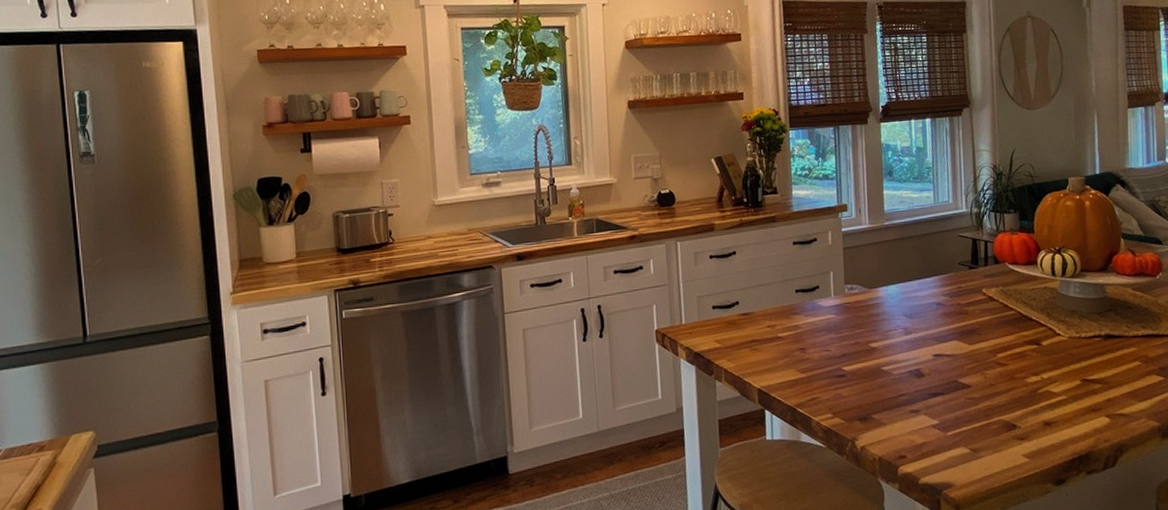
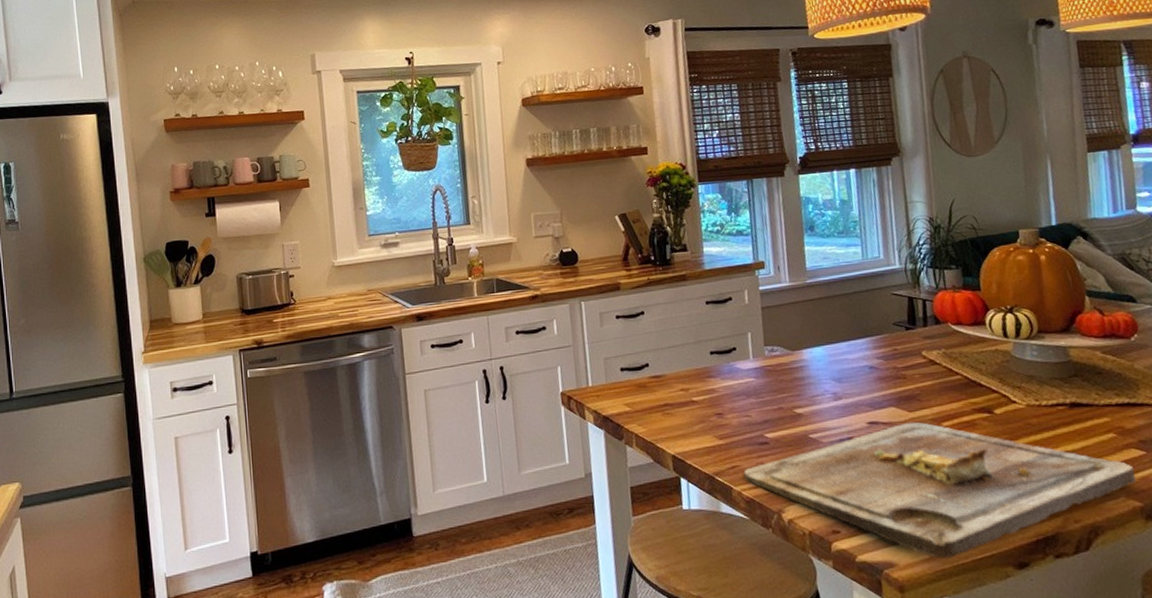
cutting board: none [822,353,1156,479] -> present [743,421,1137,560]

